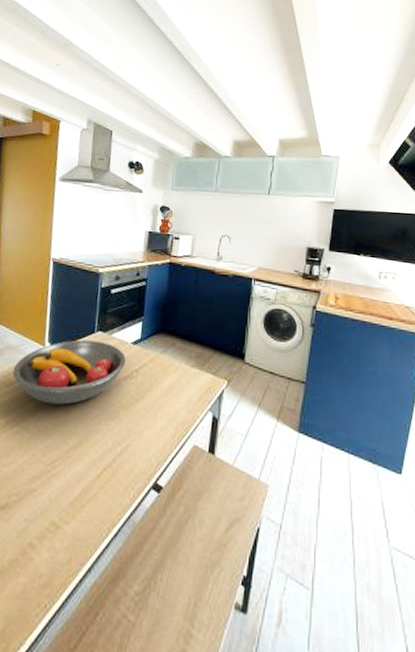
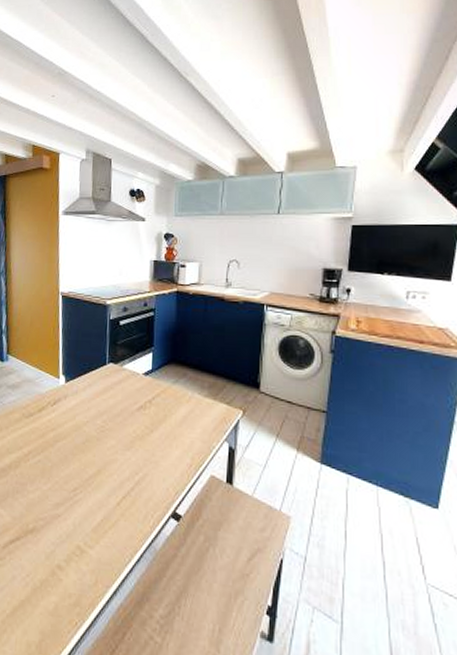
fruit bowl: present [12,340,126,405] -> none [31,372,138,435]

